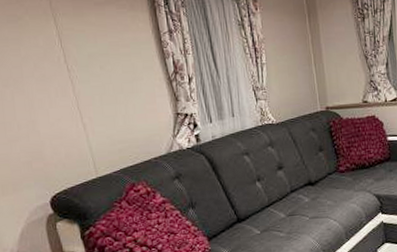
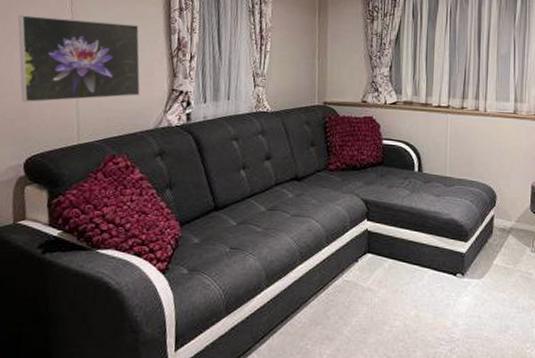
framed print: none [10,53,146,145] -> present [18,15,140,103]

